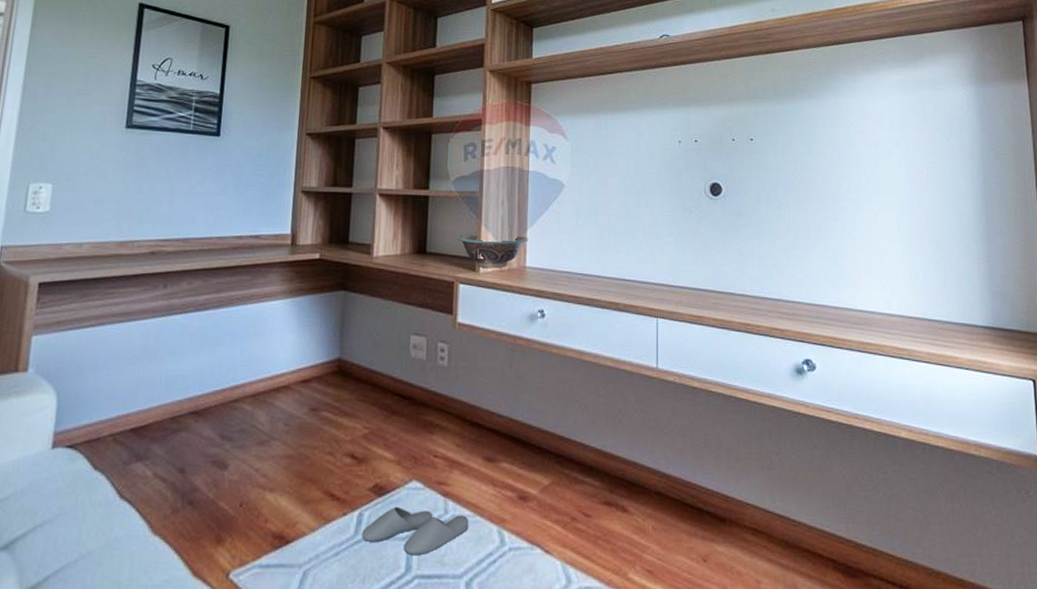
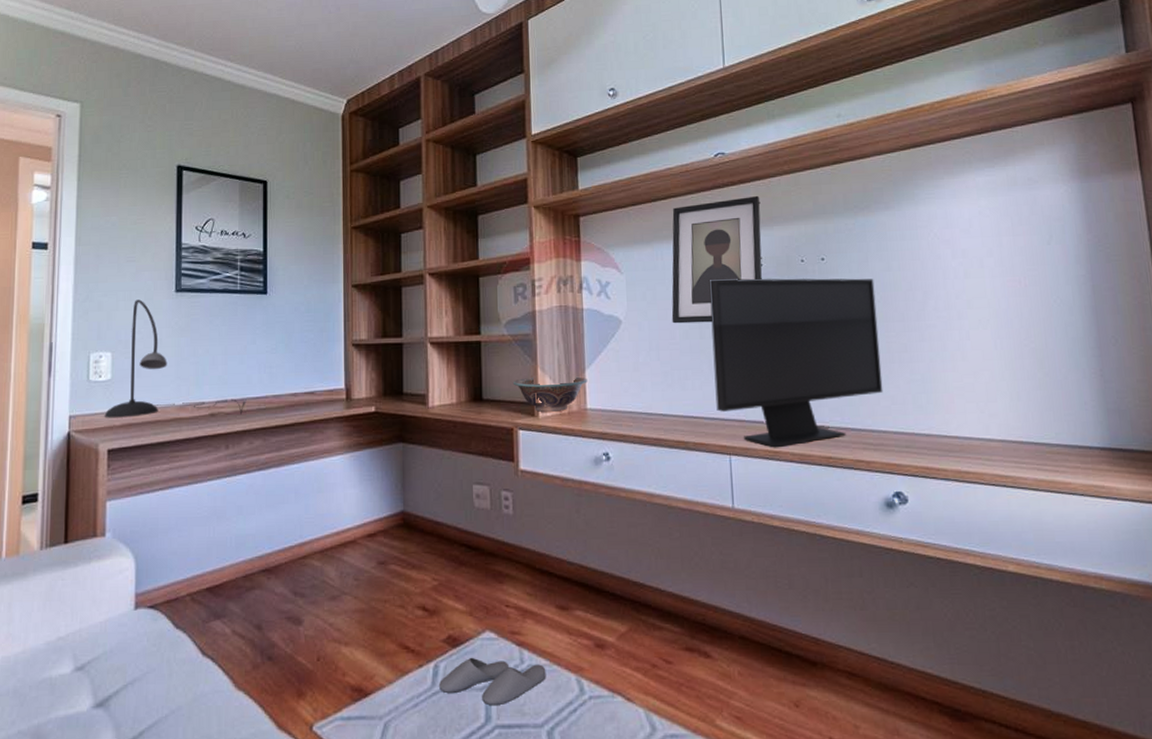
desk lamp: none [38,133,190,254] -> present [104,299,246,418]
picture frame: none [611,76,699,192] -> present [671,195,763,324]
computer monitor: none [647,151,799,313] -> present [709,278,883,448]

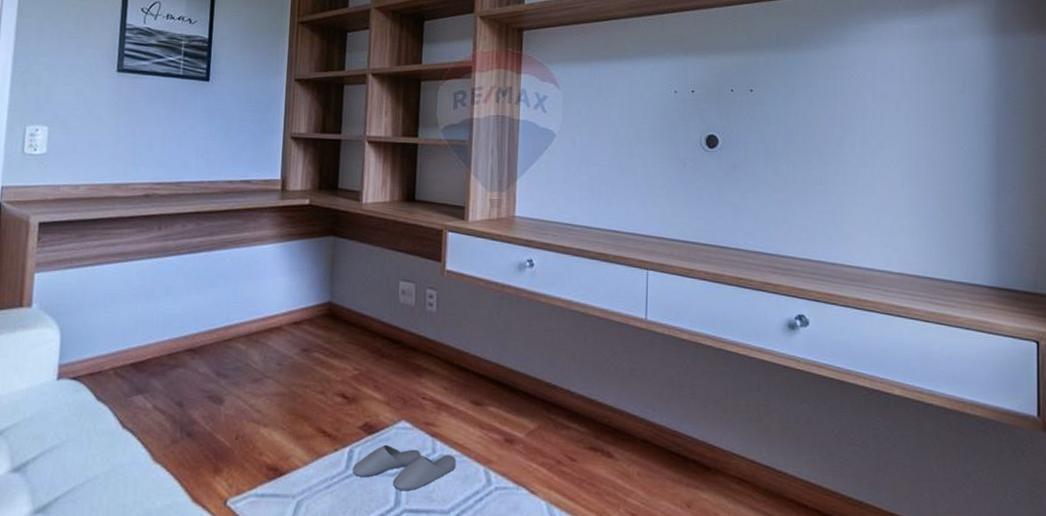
desk lamp: present [104,299,246,418] -> none [37,76,182,197]
decorative bowl: present [512,376,588,413] -> none [445,182,518,218]
picture frame: present [671,195,763,324] -> none [603,24,698,143]
computer monitor: present [709,278,883,448] -> none [638,101,797,266]

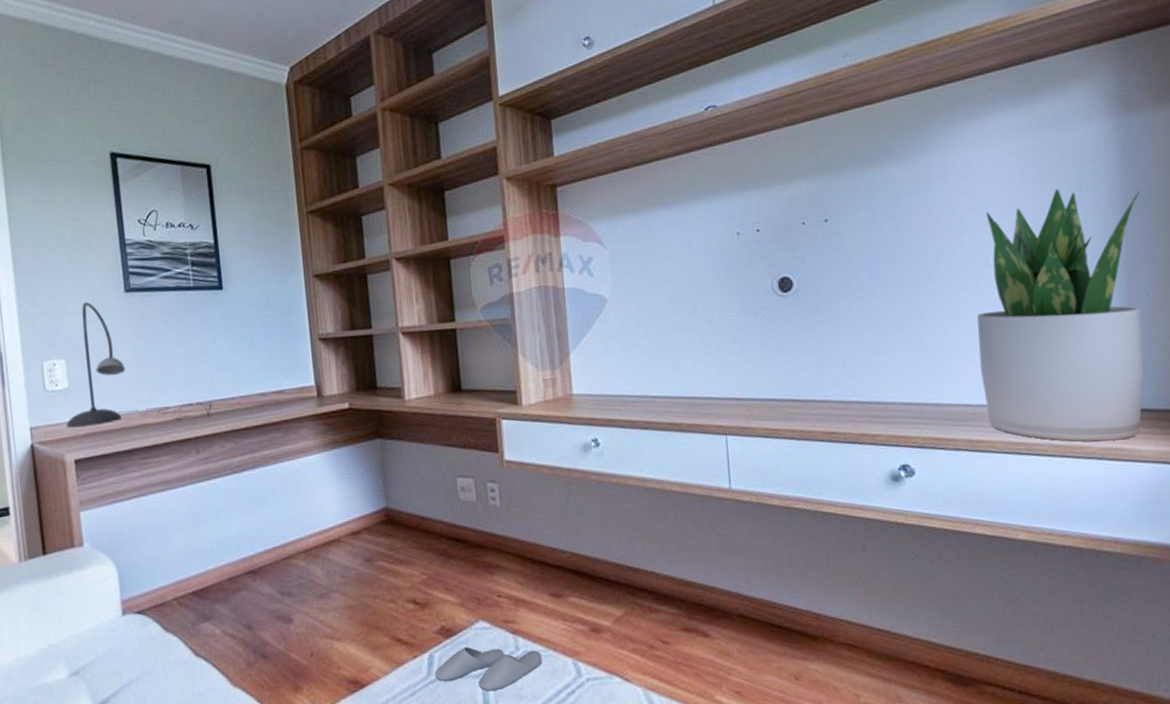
desk lamp: none [37,76,182,197] -> present [66,302,213,428]
planter: none [872,90,1012,314] -> present [977,189,1144,442]

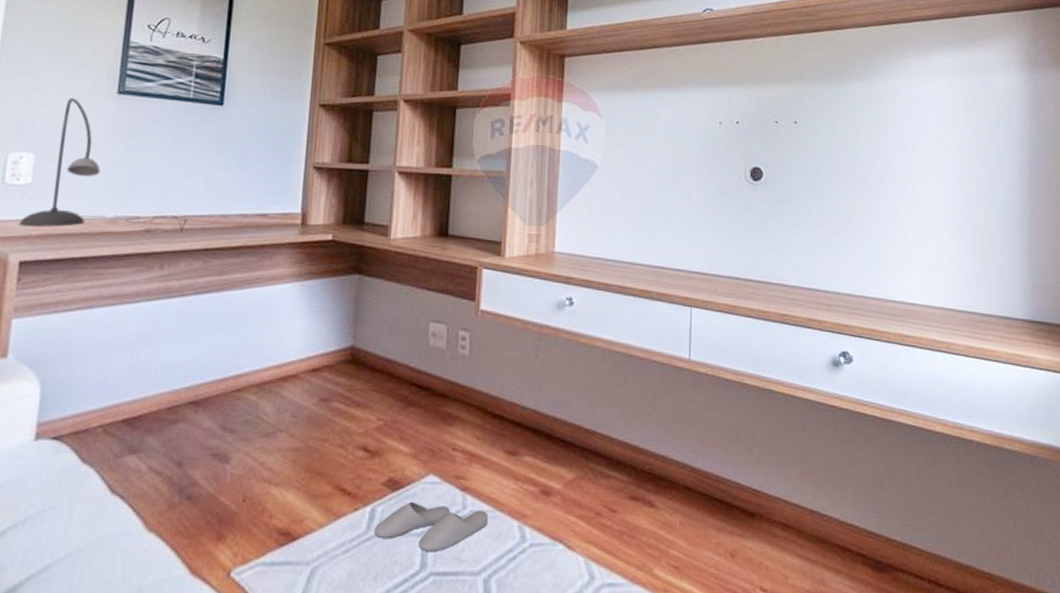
planter: present [977,189,1144,442] -> none [913,124,1044,347]

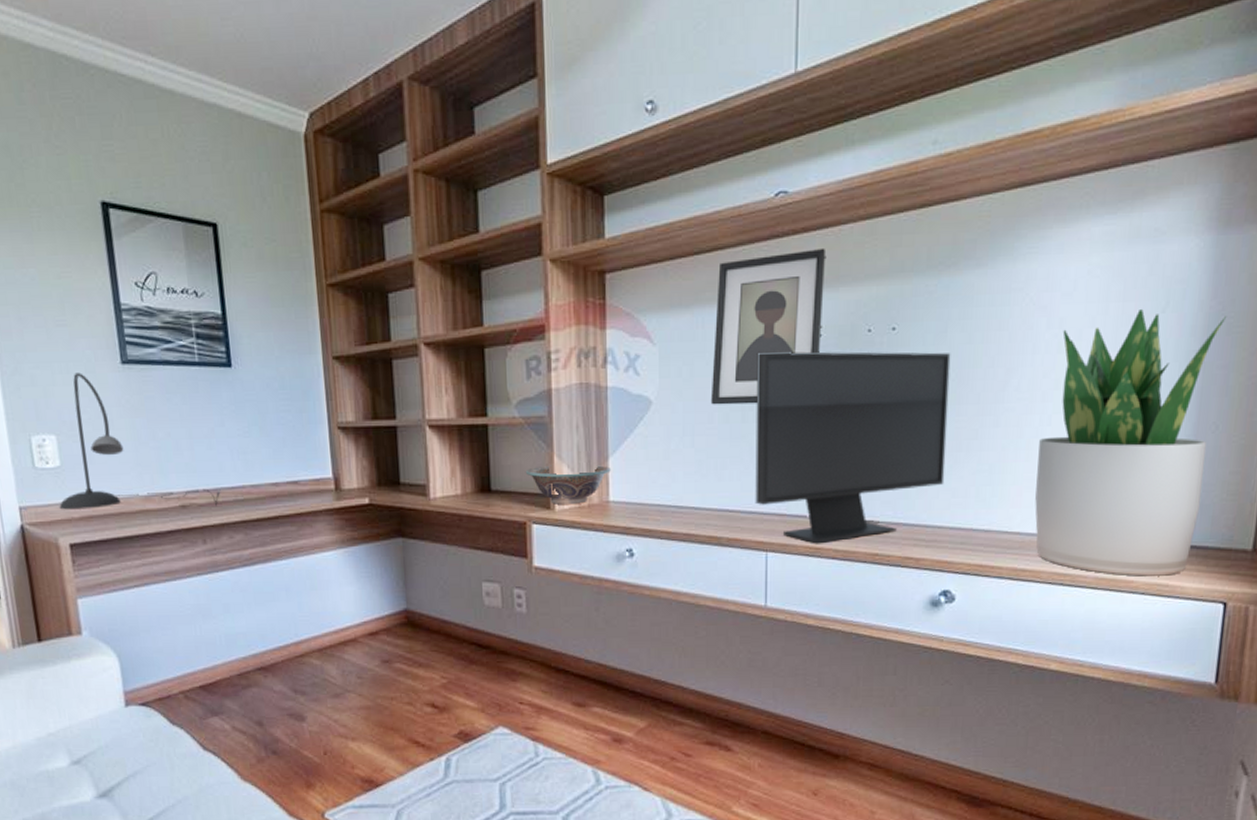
slippers: present [374,501,489,552] -> none [452,751,562,795]
decorative bowl: none [481,215,558,254] -> present [525,465,611,506]
picture frame: none [647,54,743,175] -> present [710,247,827,405]
computer monitor: none [682,132,841,303] -> present [755,351,951,544]
planter: none [913,124,1044,347] -> present [1035,310,1227,576]

